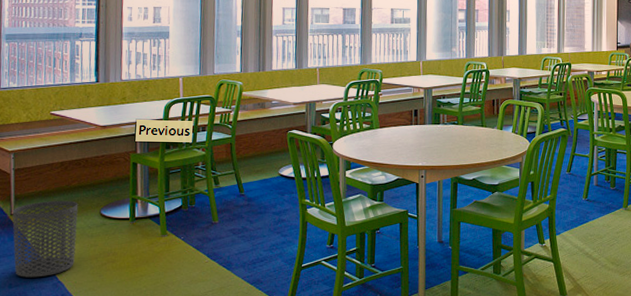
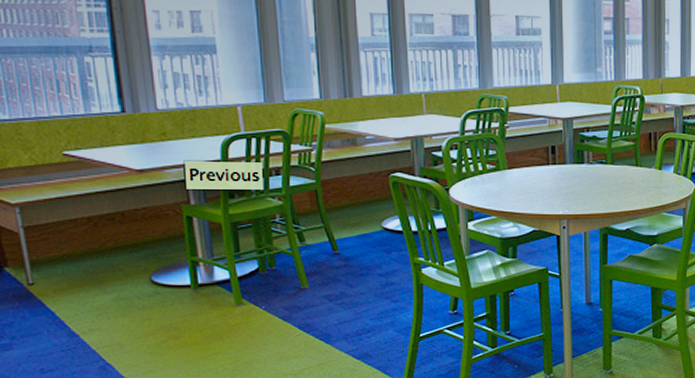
waste bin: present [12,200,78,278] -> none [31,265,124,361]

